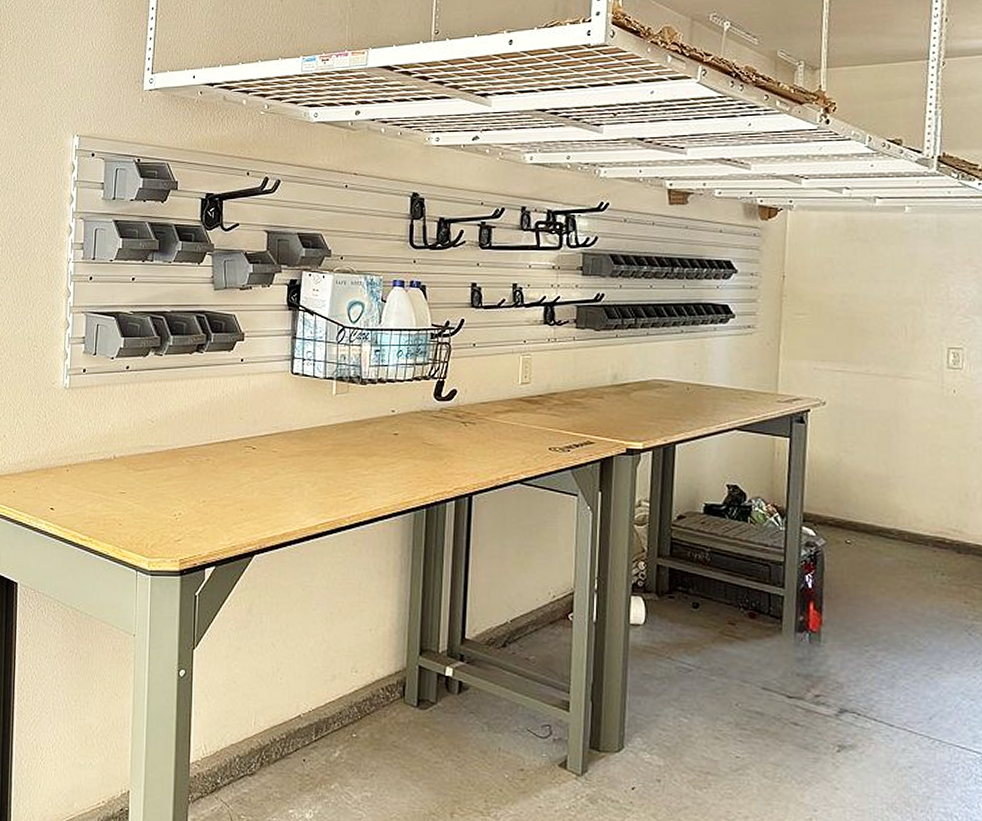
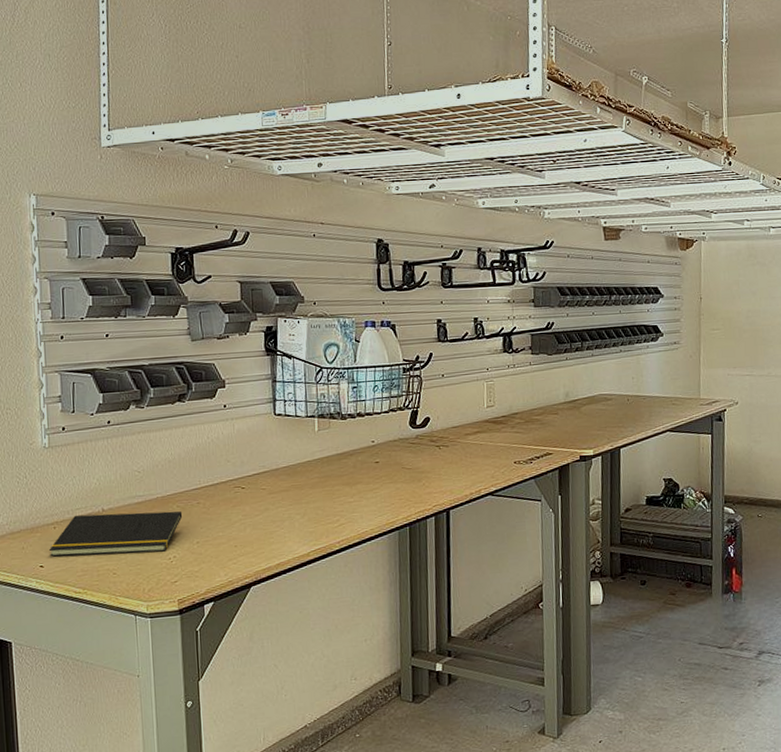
notepad: none [60,459,191,507] -> present [48,511,183,557]

